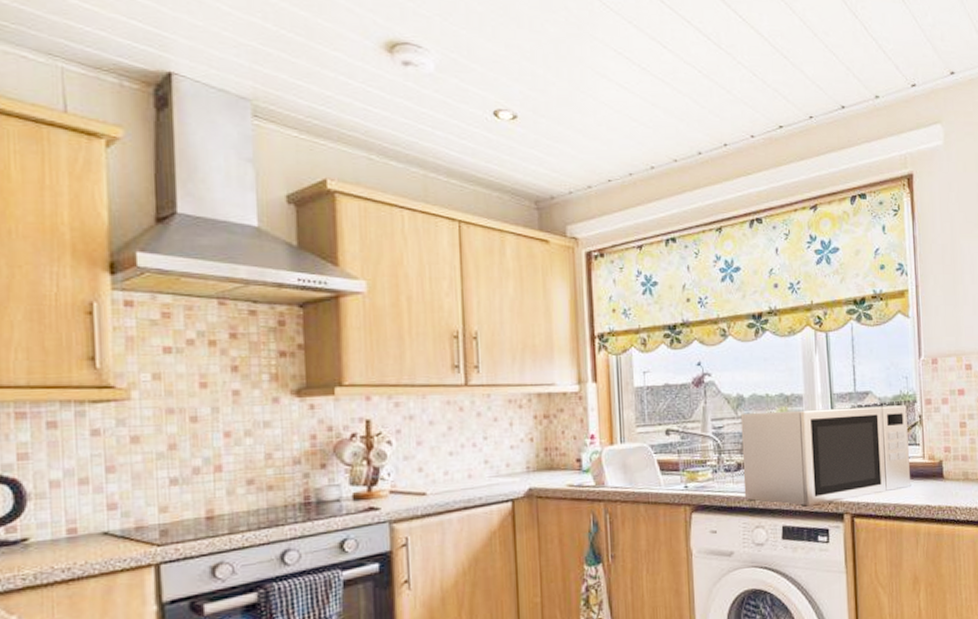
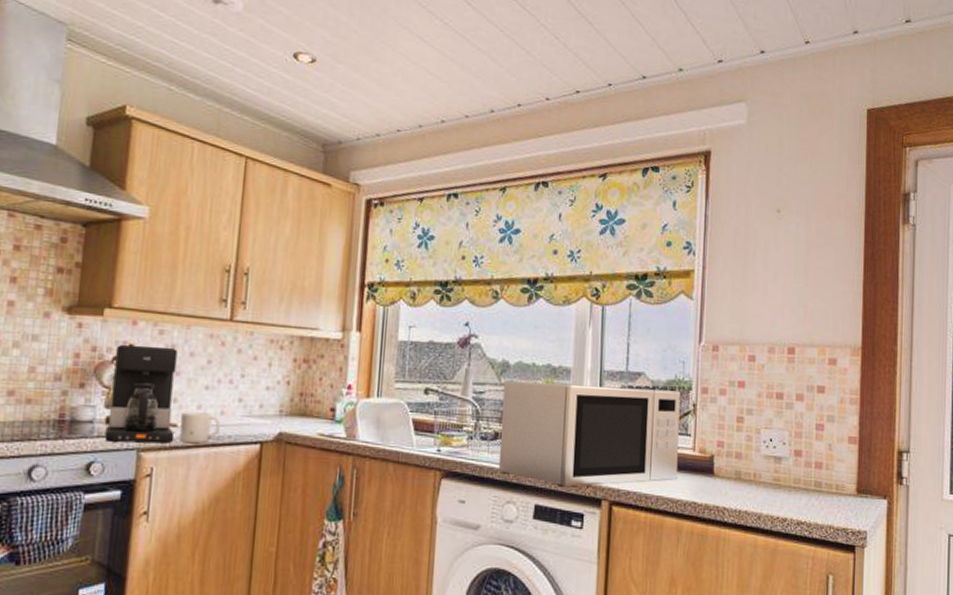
coffee maker: none [353,418,424,519] -> present [104,344,178,444]
mug: none [429,478,470,510] -> present [179,412,221,444]

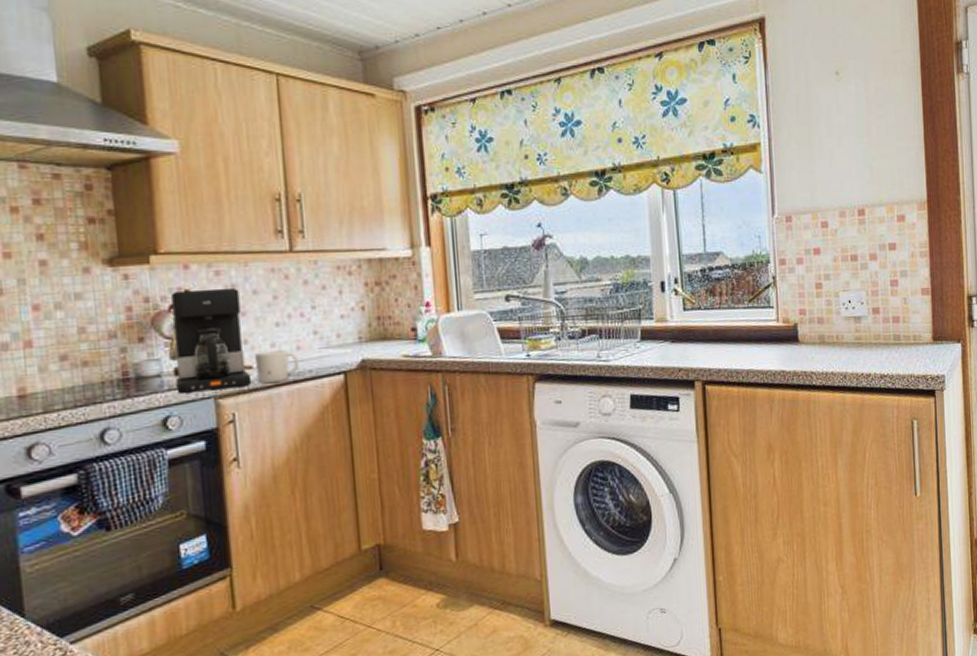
microwave: present [498,381,681,487] -> none [584,266,765,374]

